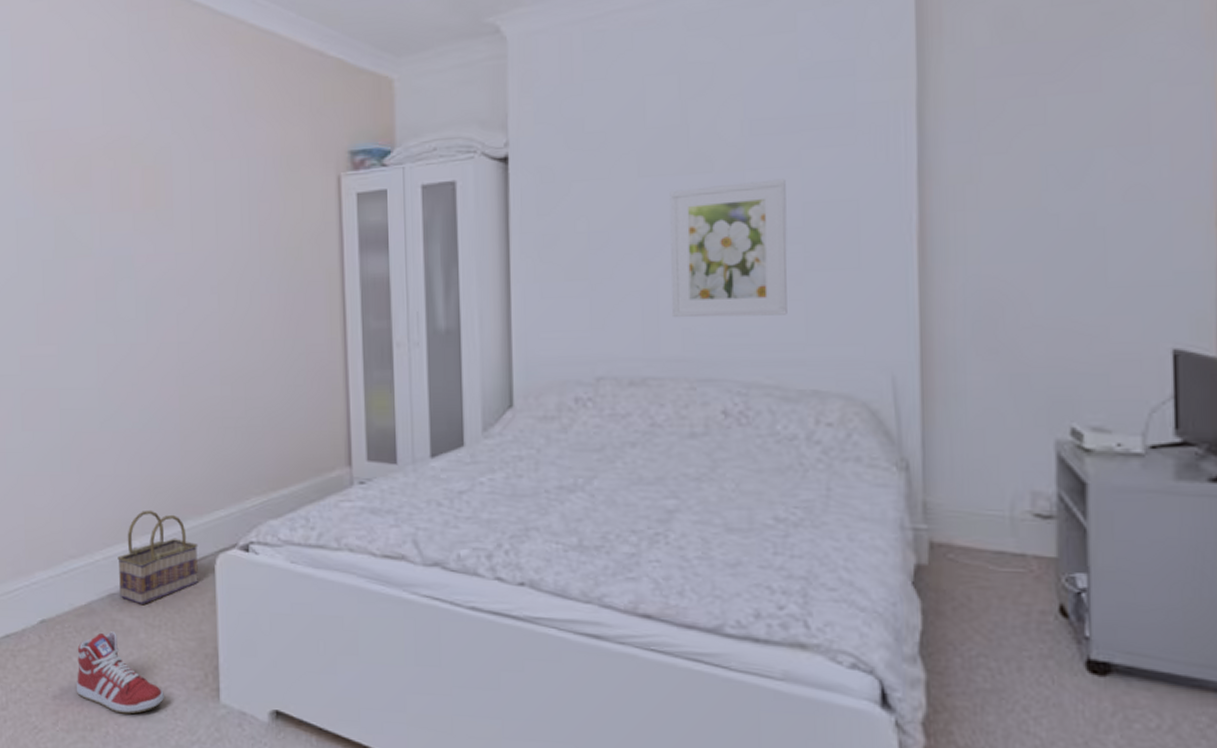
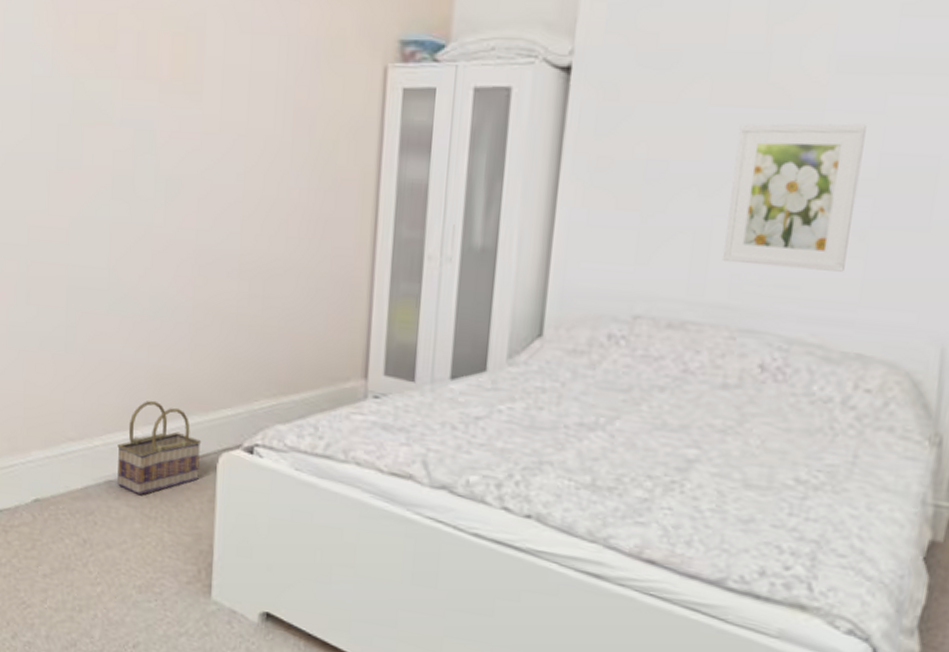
sneaker: present [76,631,164,714] -> none [66,517,155,601]

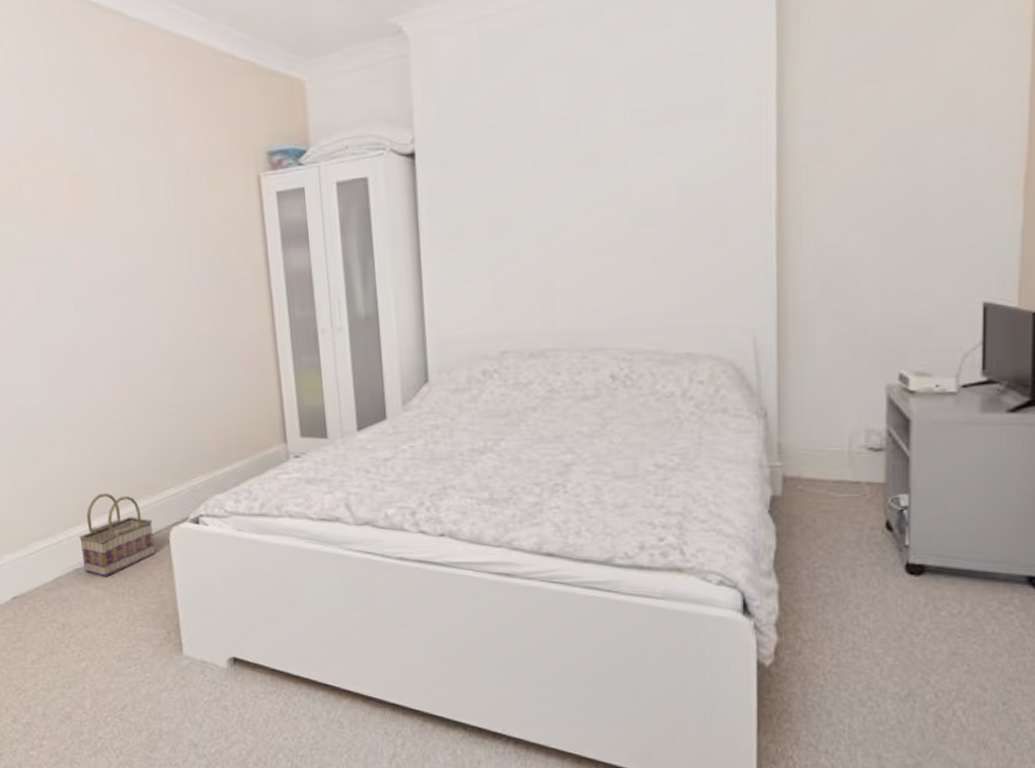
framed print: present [722,124,866,272] -> none [561,164,665,294]

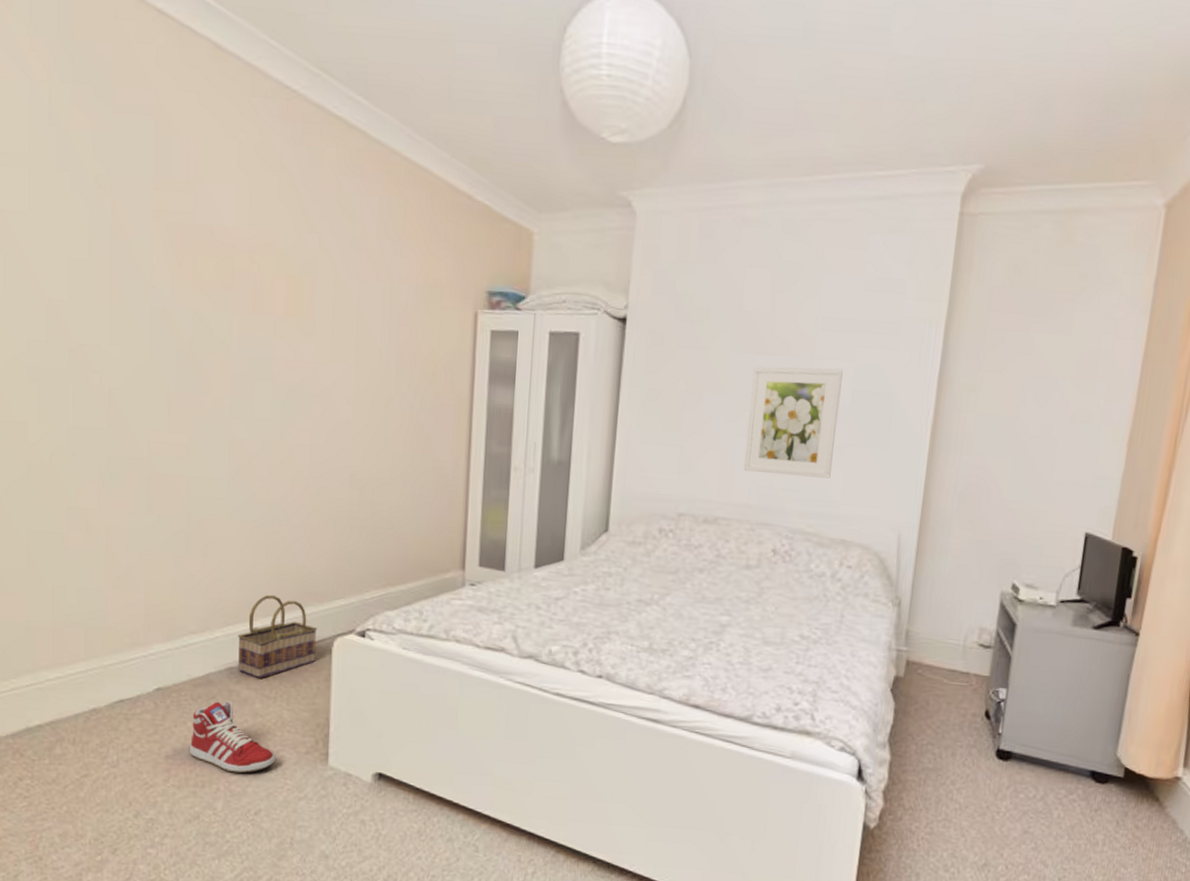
sneaker: none [49,602,133,671] -> present [189,701,276,774]
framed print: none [561,164,665,294] -> present [743,366,843,479]

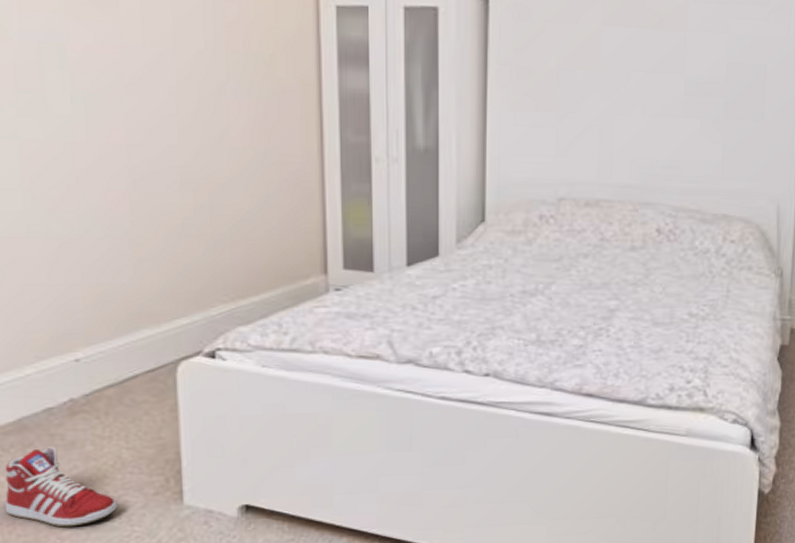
basket: present [238,594,318,679] -> none [55,320,156,418]
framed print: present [743,366,843,479] -> none [622,40,716,154]

